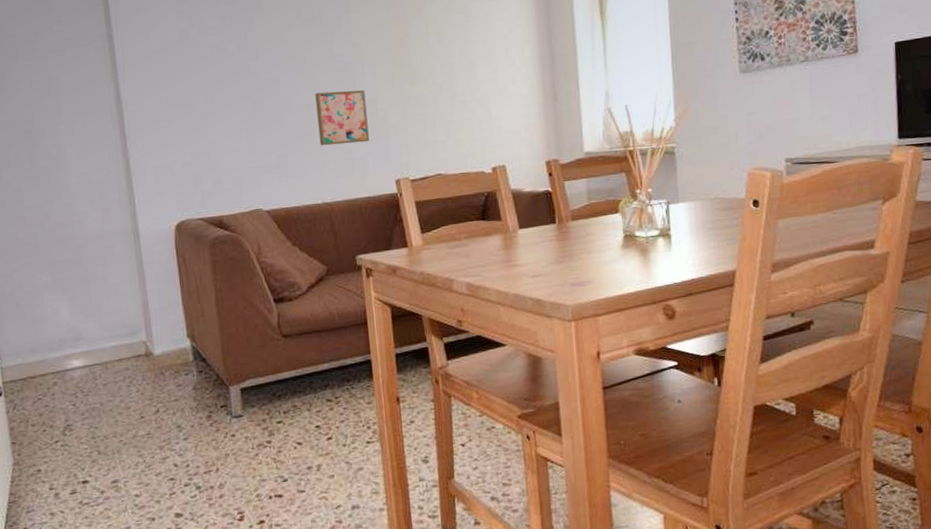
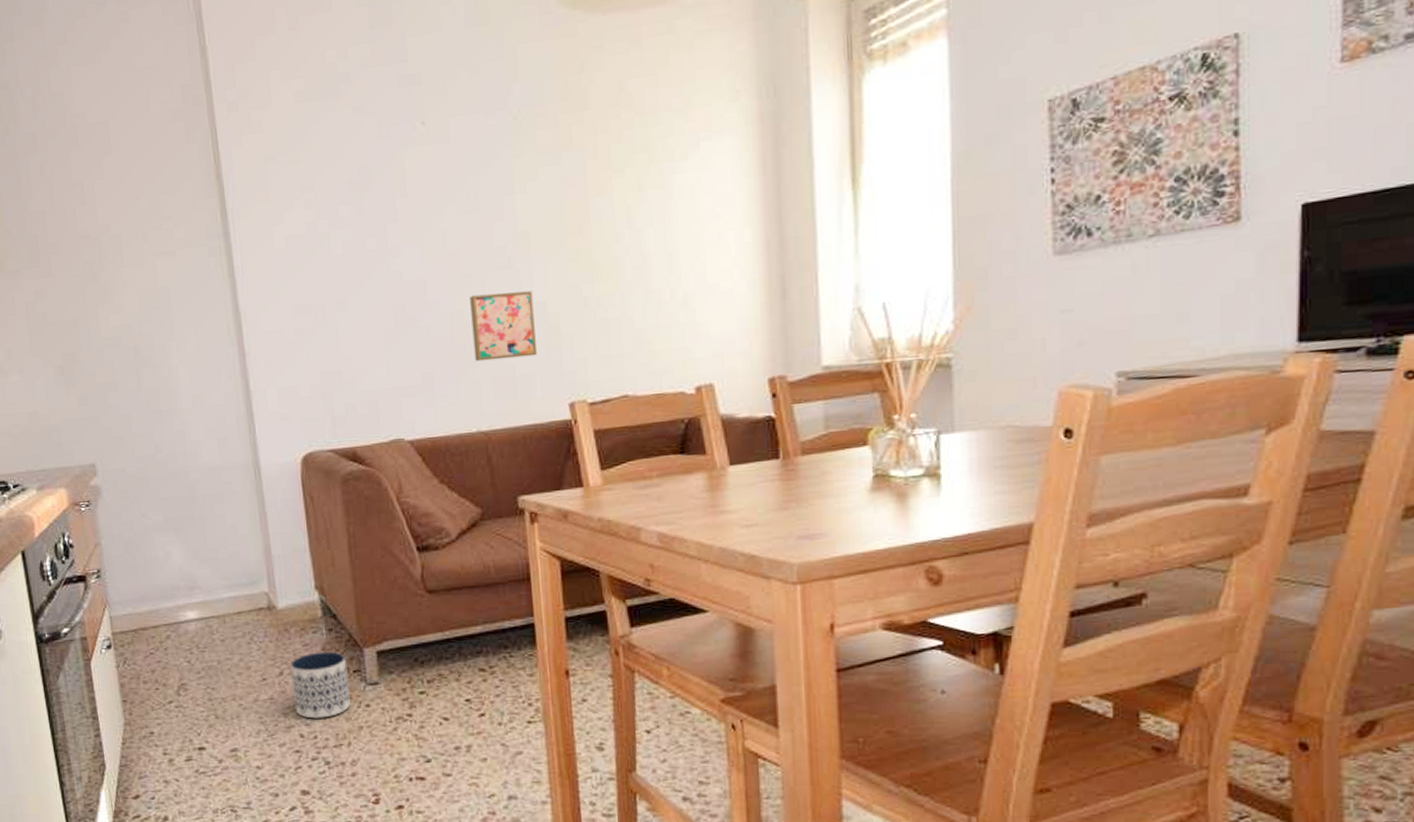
planter: none [166,390,218,450] -> present [290,651,351,719]

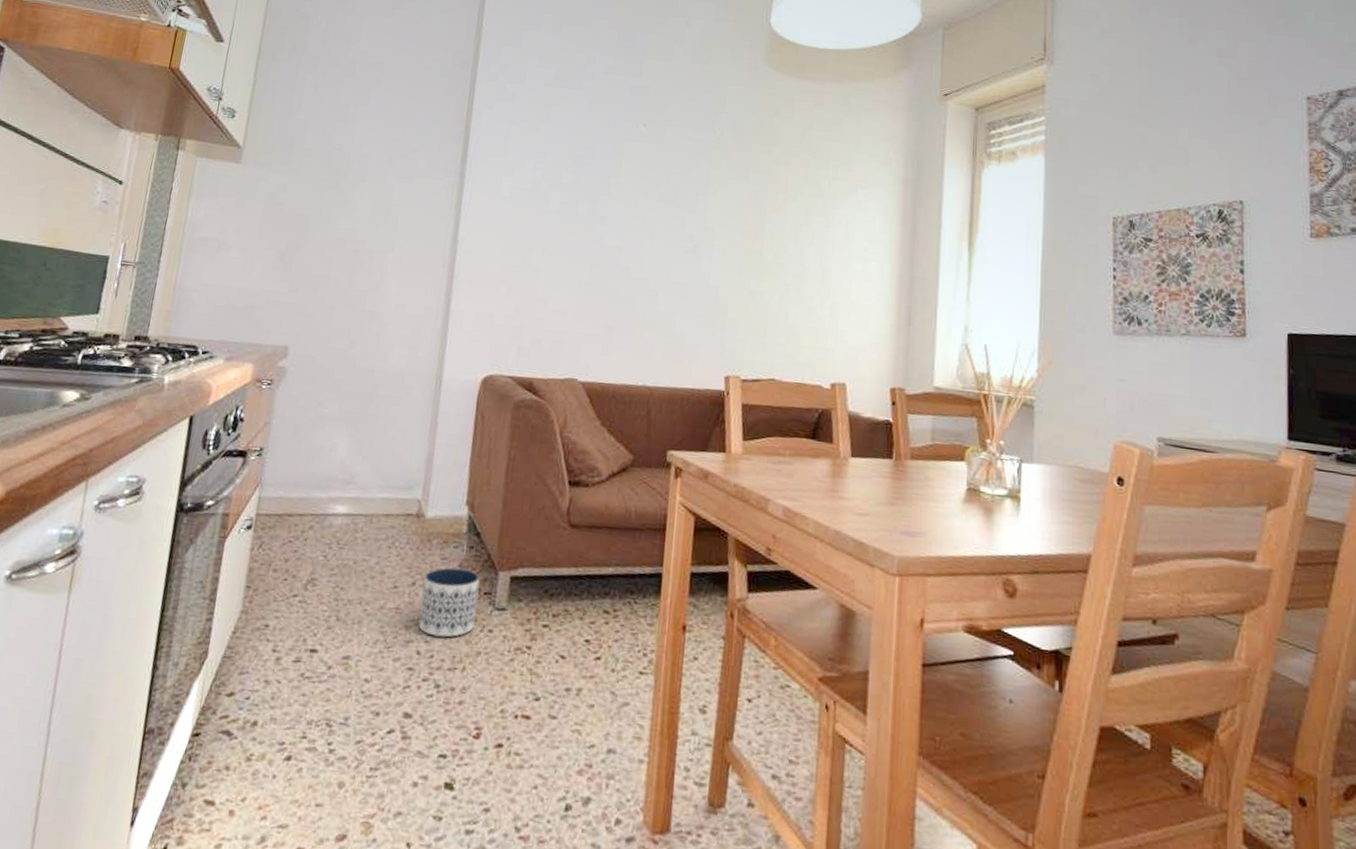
wall art: present [470,290,537,362] -> none [651,269,709,330]

